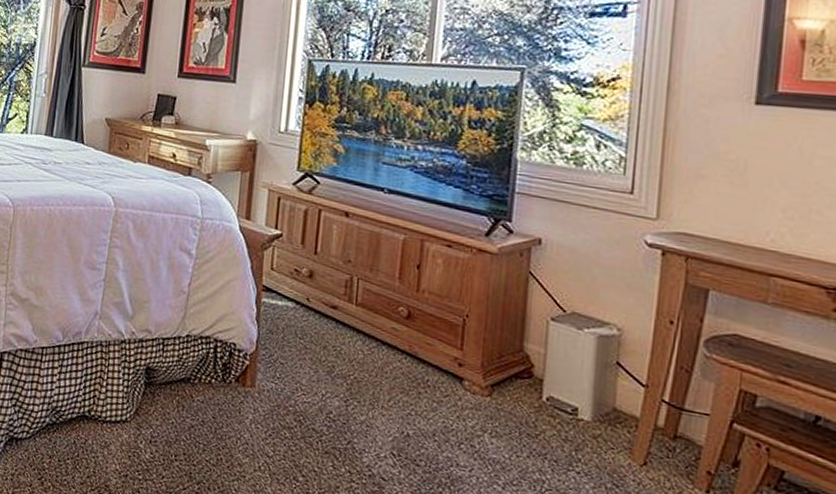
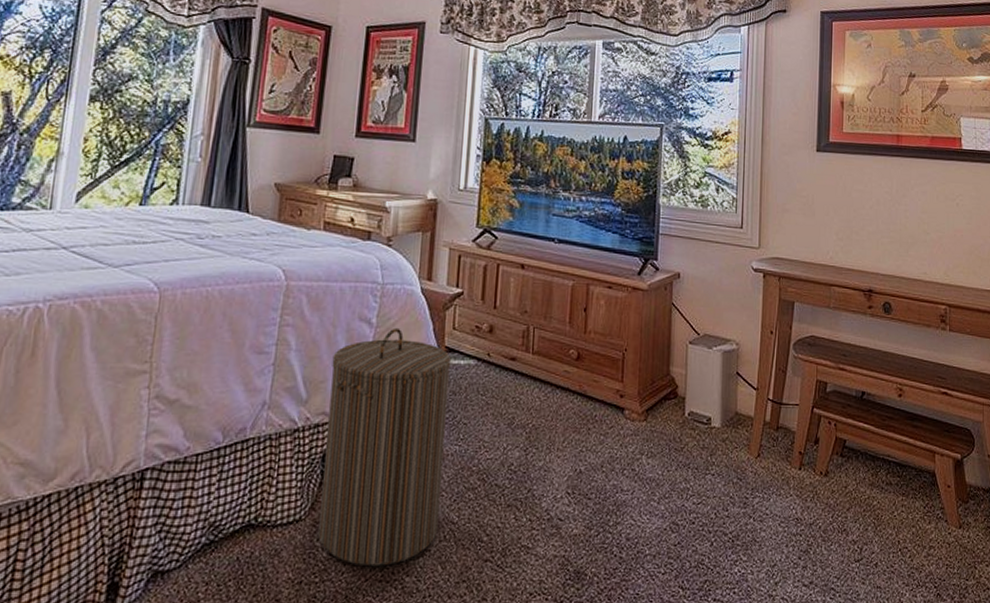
laundry hamper: none [142,261,269,481] -> present [318,327,452,567]

